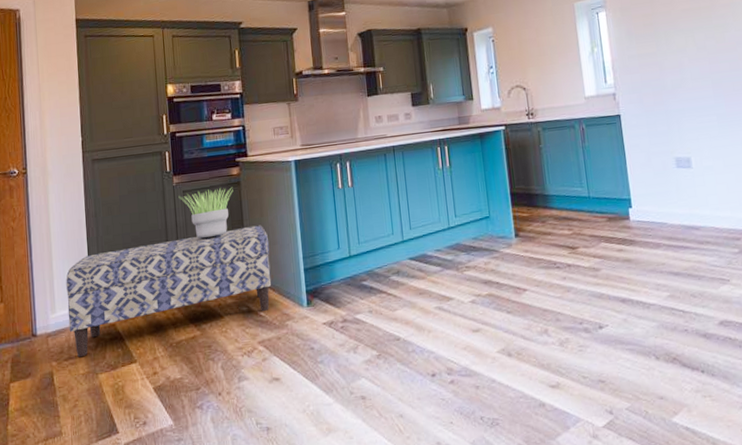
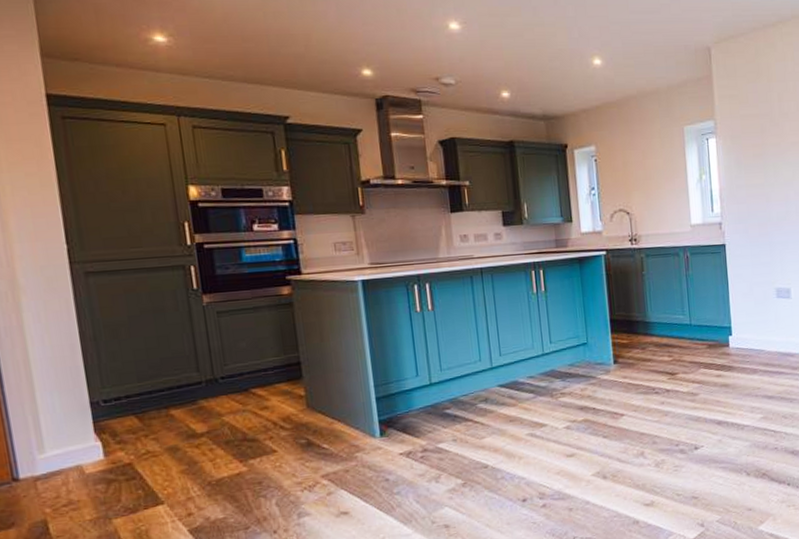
bench: present [66,225,271,358] -> none [56,351,336,502]
potted plant: present [178,187,233,239] -> none [211,308,284,366]

